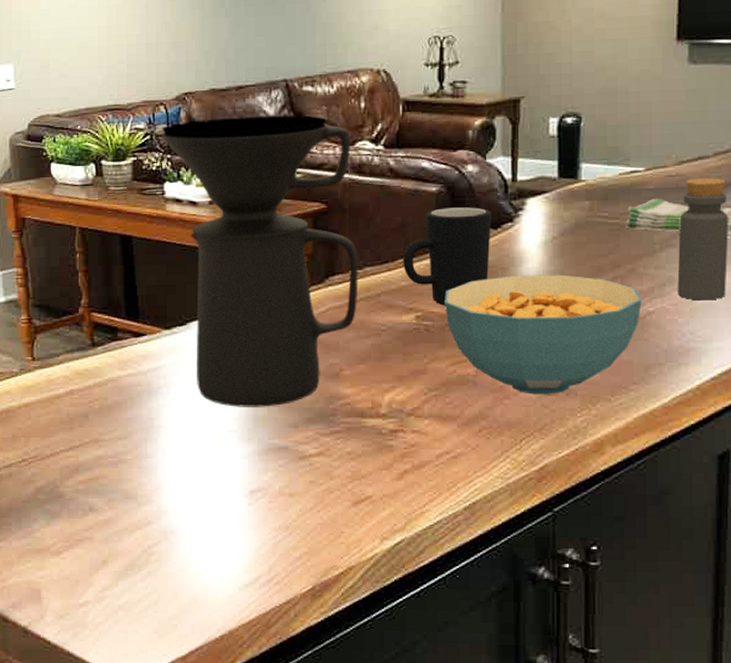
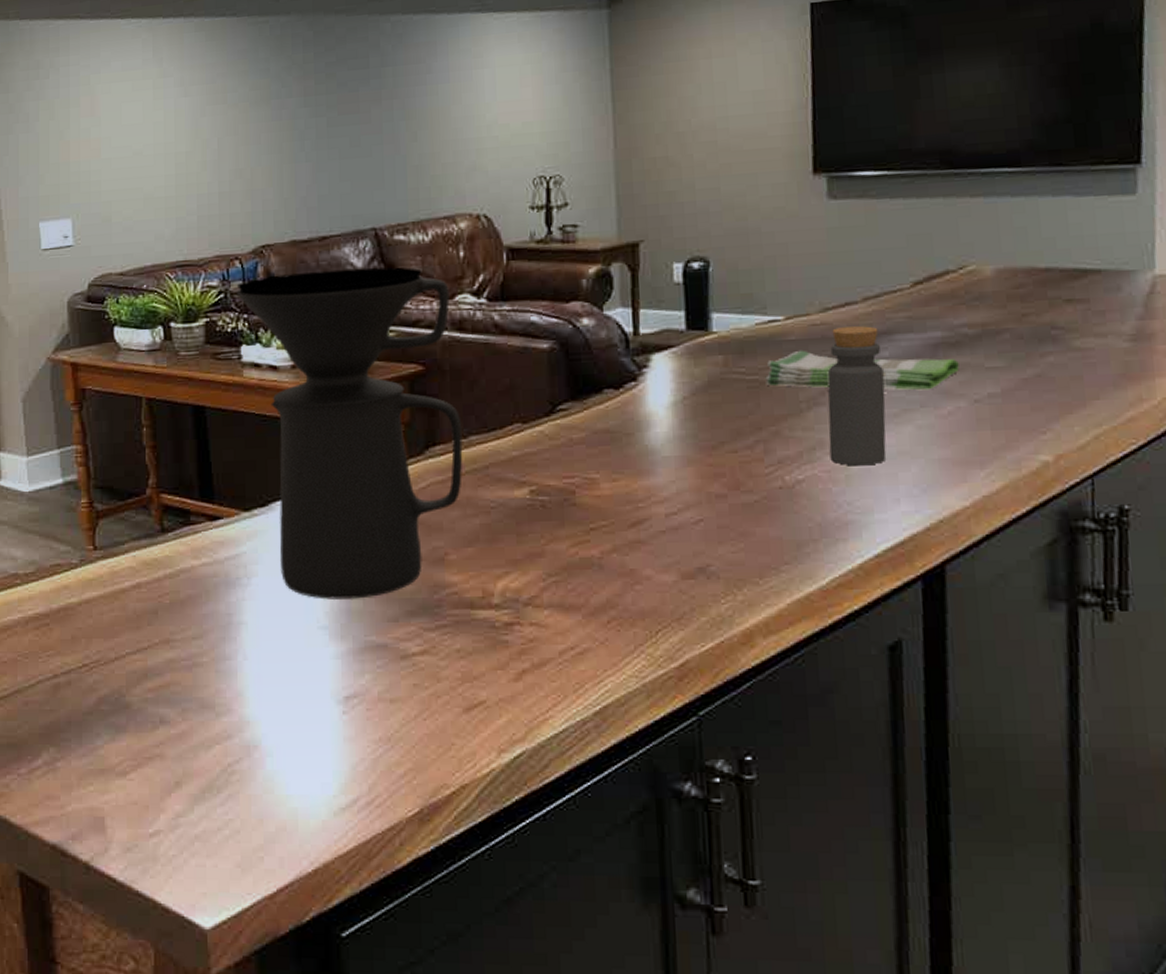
mug: present [403,207,492,306] -> none [512,365,613,478]
cereal bowl: present [445,274,642,395] -> none [562,439,790,579]

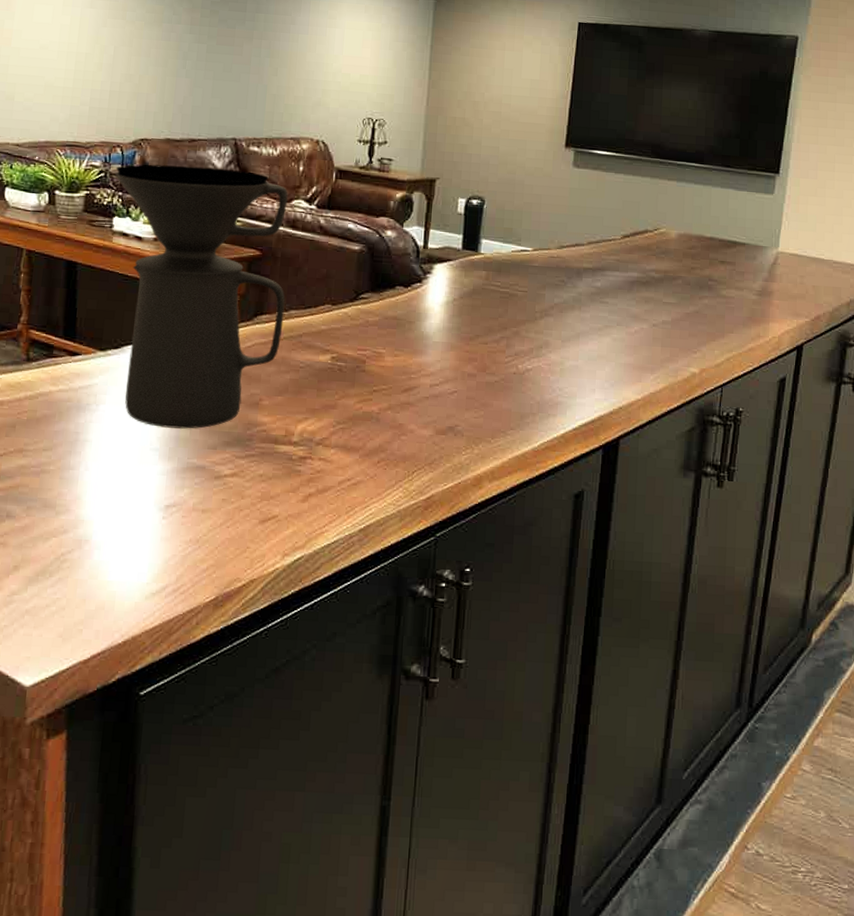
dish towel: present [765,350,959,391] -> none [513,274,646,314]
bottle: present [827,326,886,466] -> none [551,261,596,363]

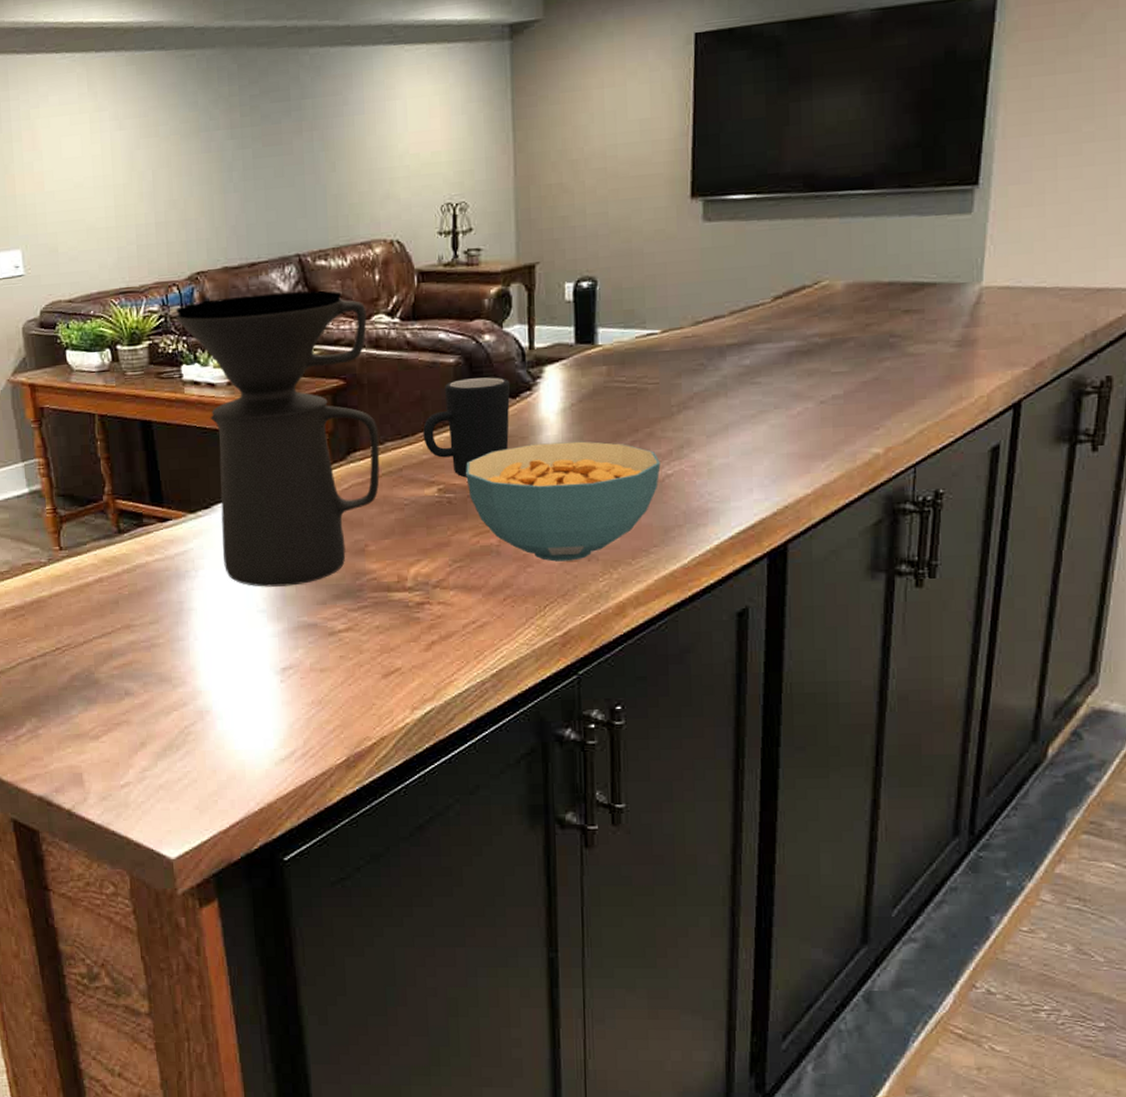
mug: none [324,265,405,350] -> present [423,377,511,478]
cereal bowl: none [357,328,523,434] -> present [466,441,661,562]

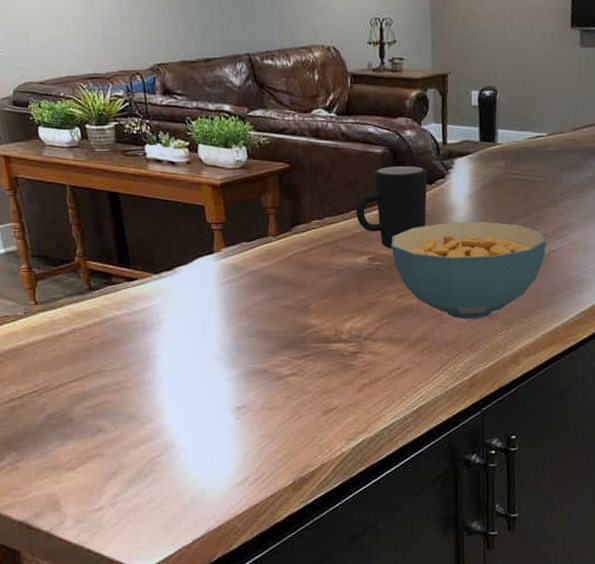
coffee maker: present [175,290,380,587] -> none [139,85,320,339]

